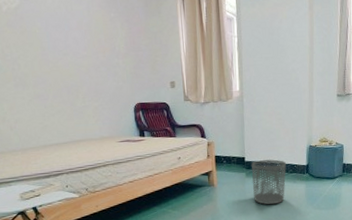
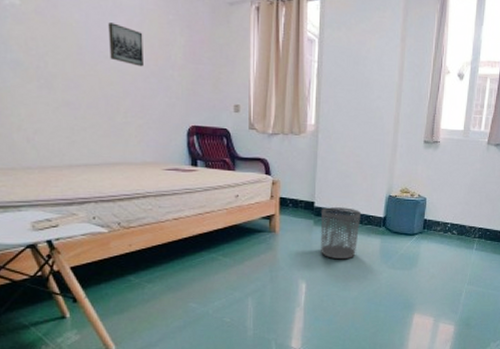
wall art: none [64,26,94,59] -> present [108,22,143,67]

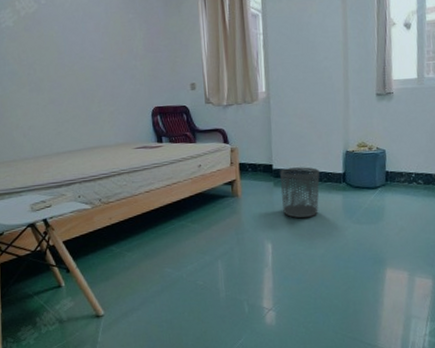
wall art: present [108,22,143,67] -> none [81,28,111,62]

